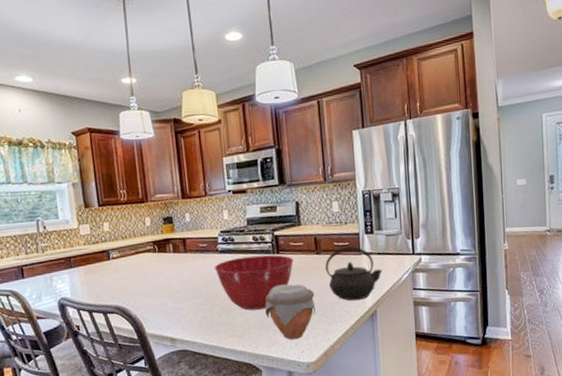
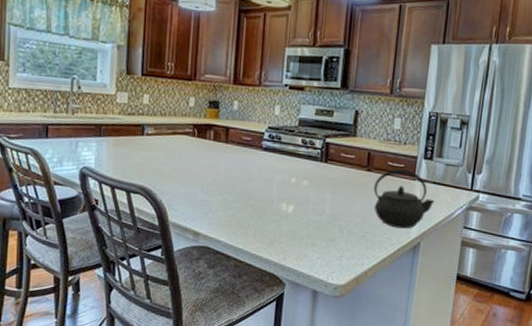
mixing bowl: present [214,254,294,311] -> none [254,158,342,219]
jar: present [265,284,316,340] -> none [301,196,357,257]

